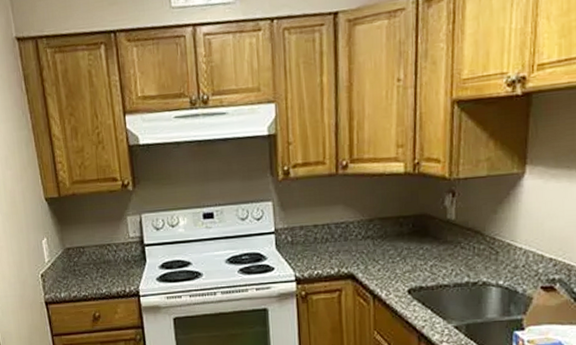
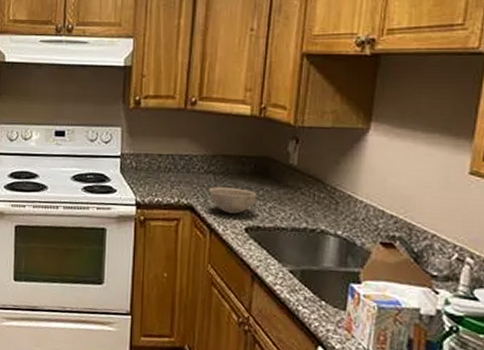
bowl: none [369,250,417,278] -> present [209,187,257,214]

